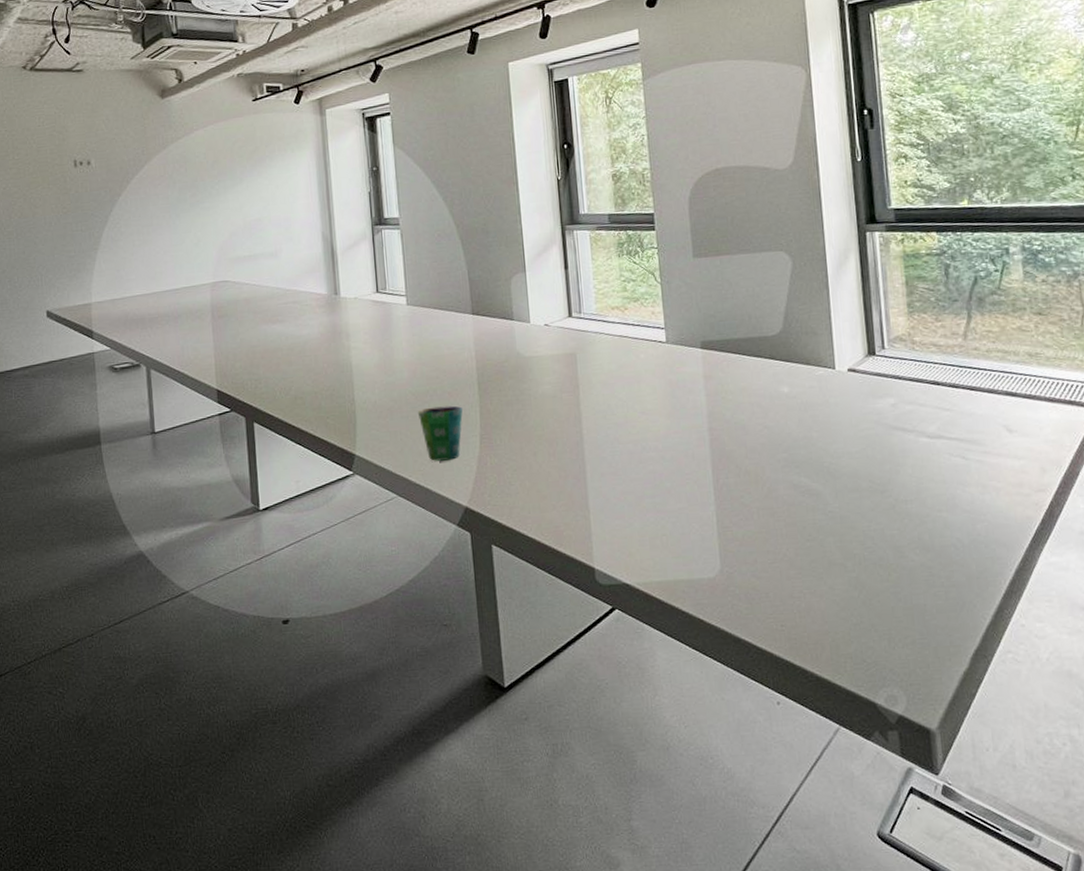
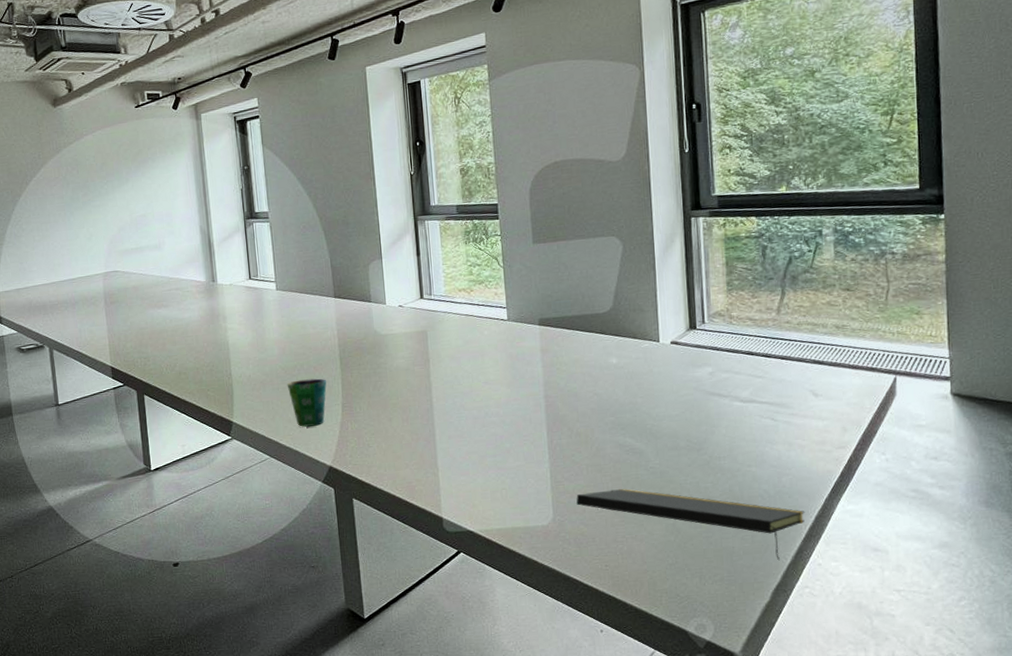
notepad: none [746,536,1004,621] -> present [576,489,805,561]

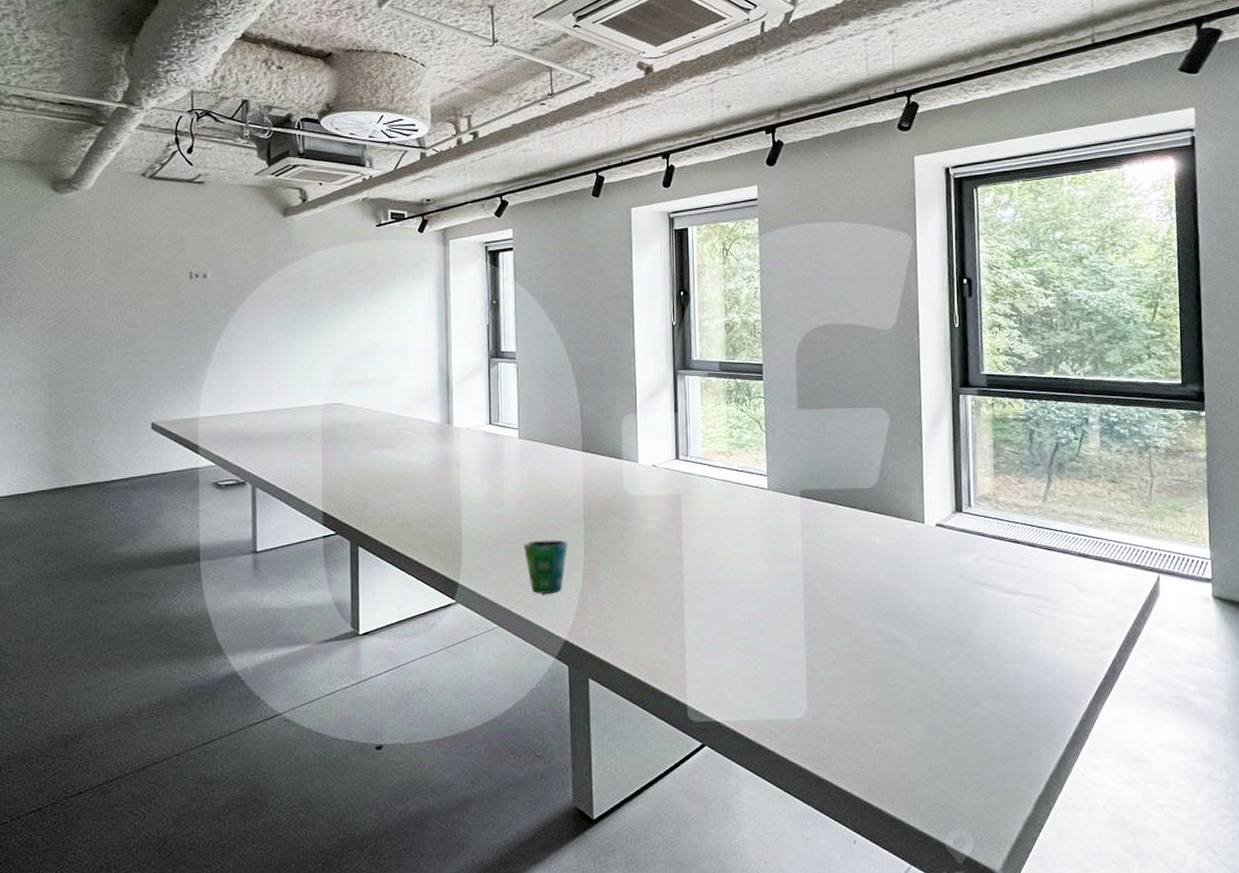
notepad: present [576,489,805,561] -> none [833,682,1069,769]

